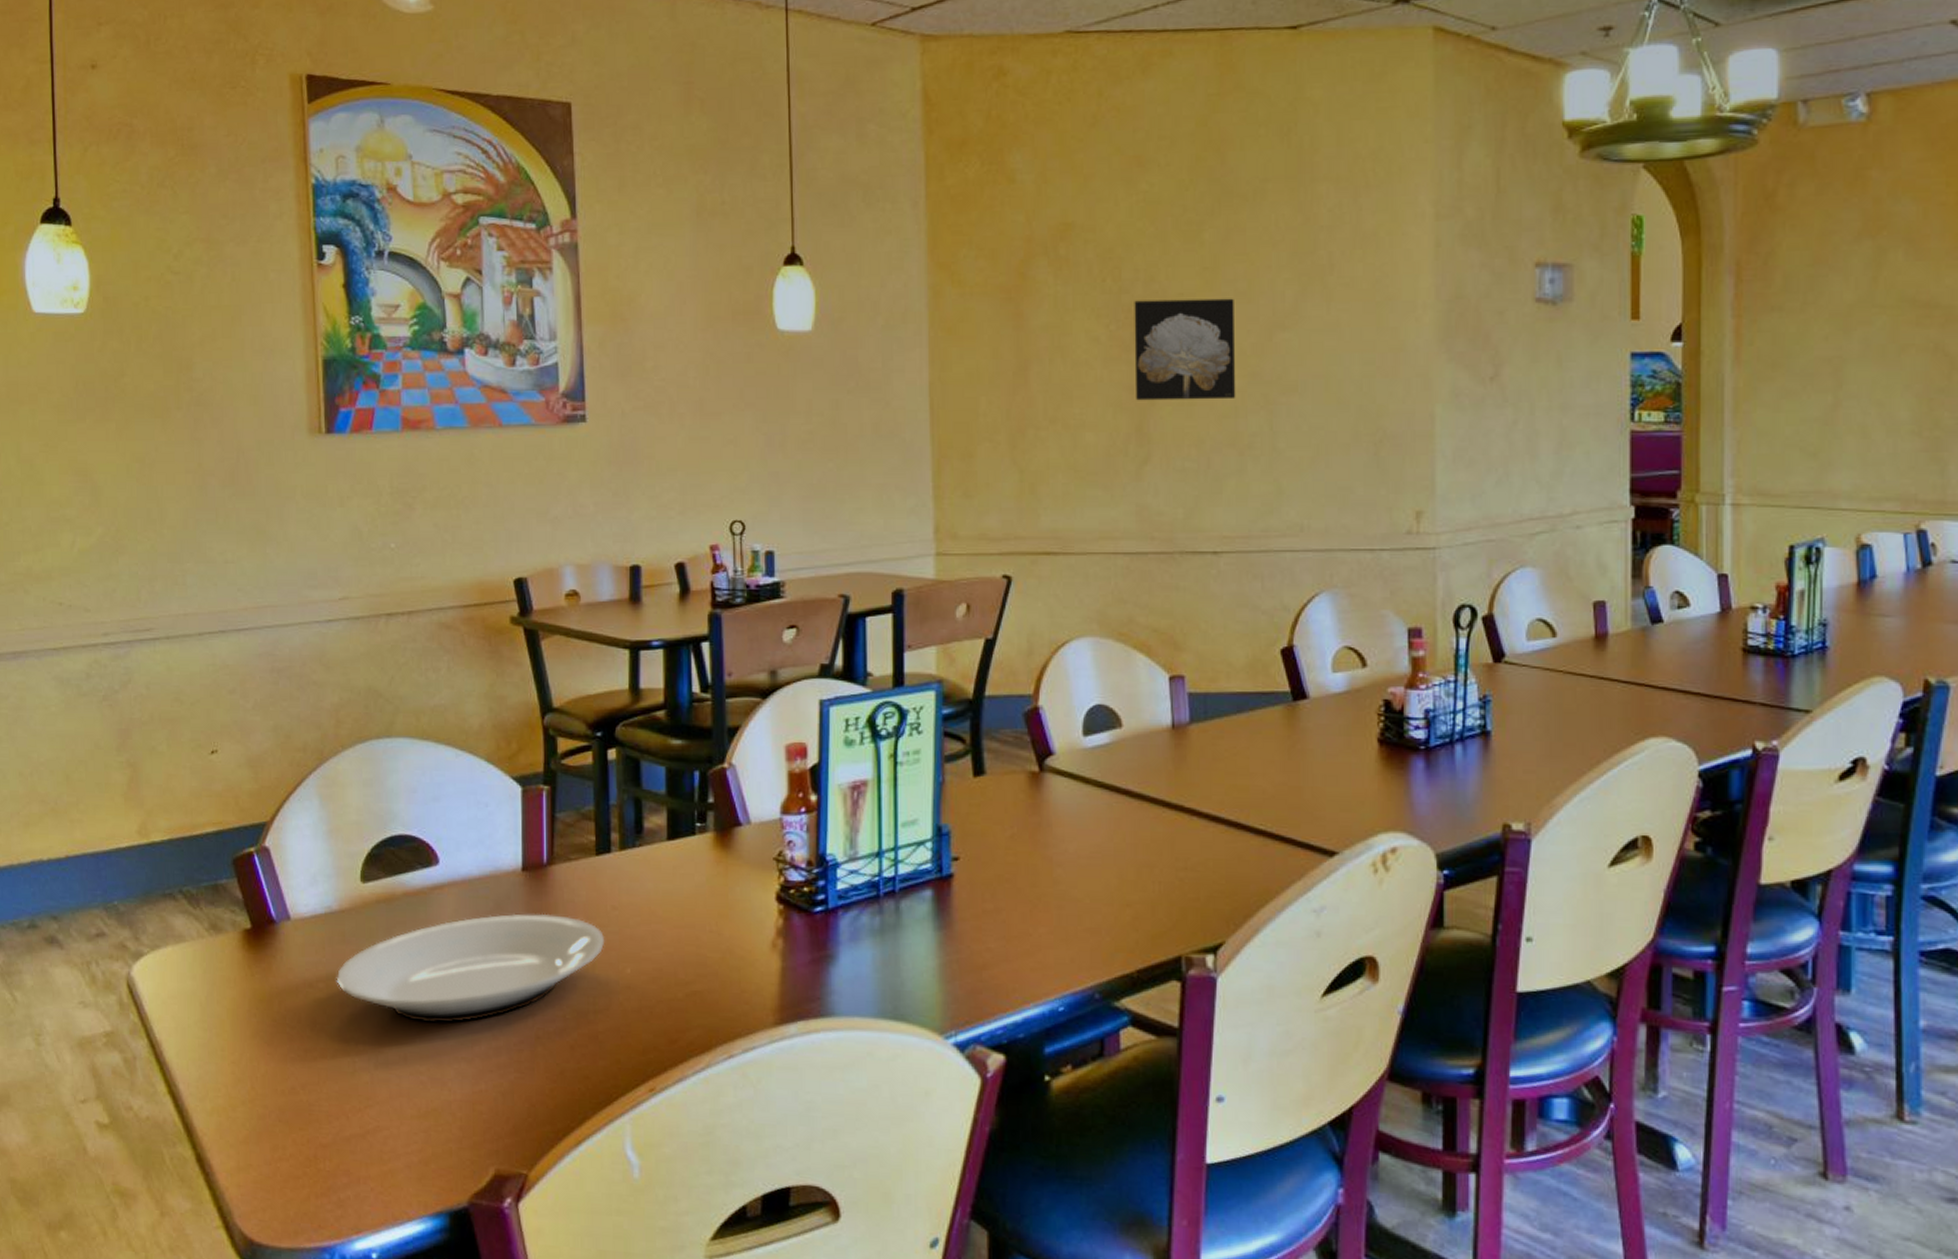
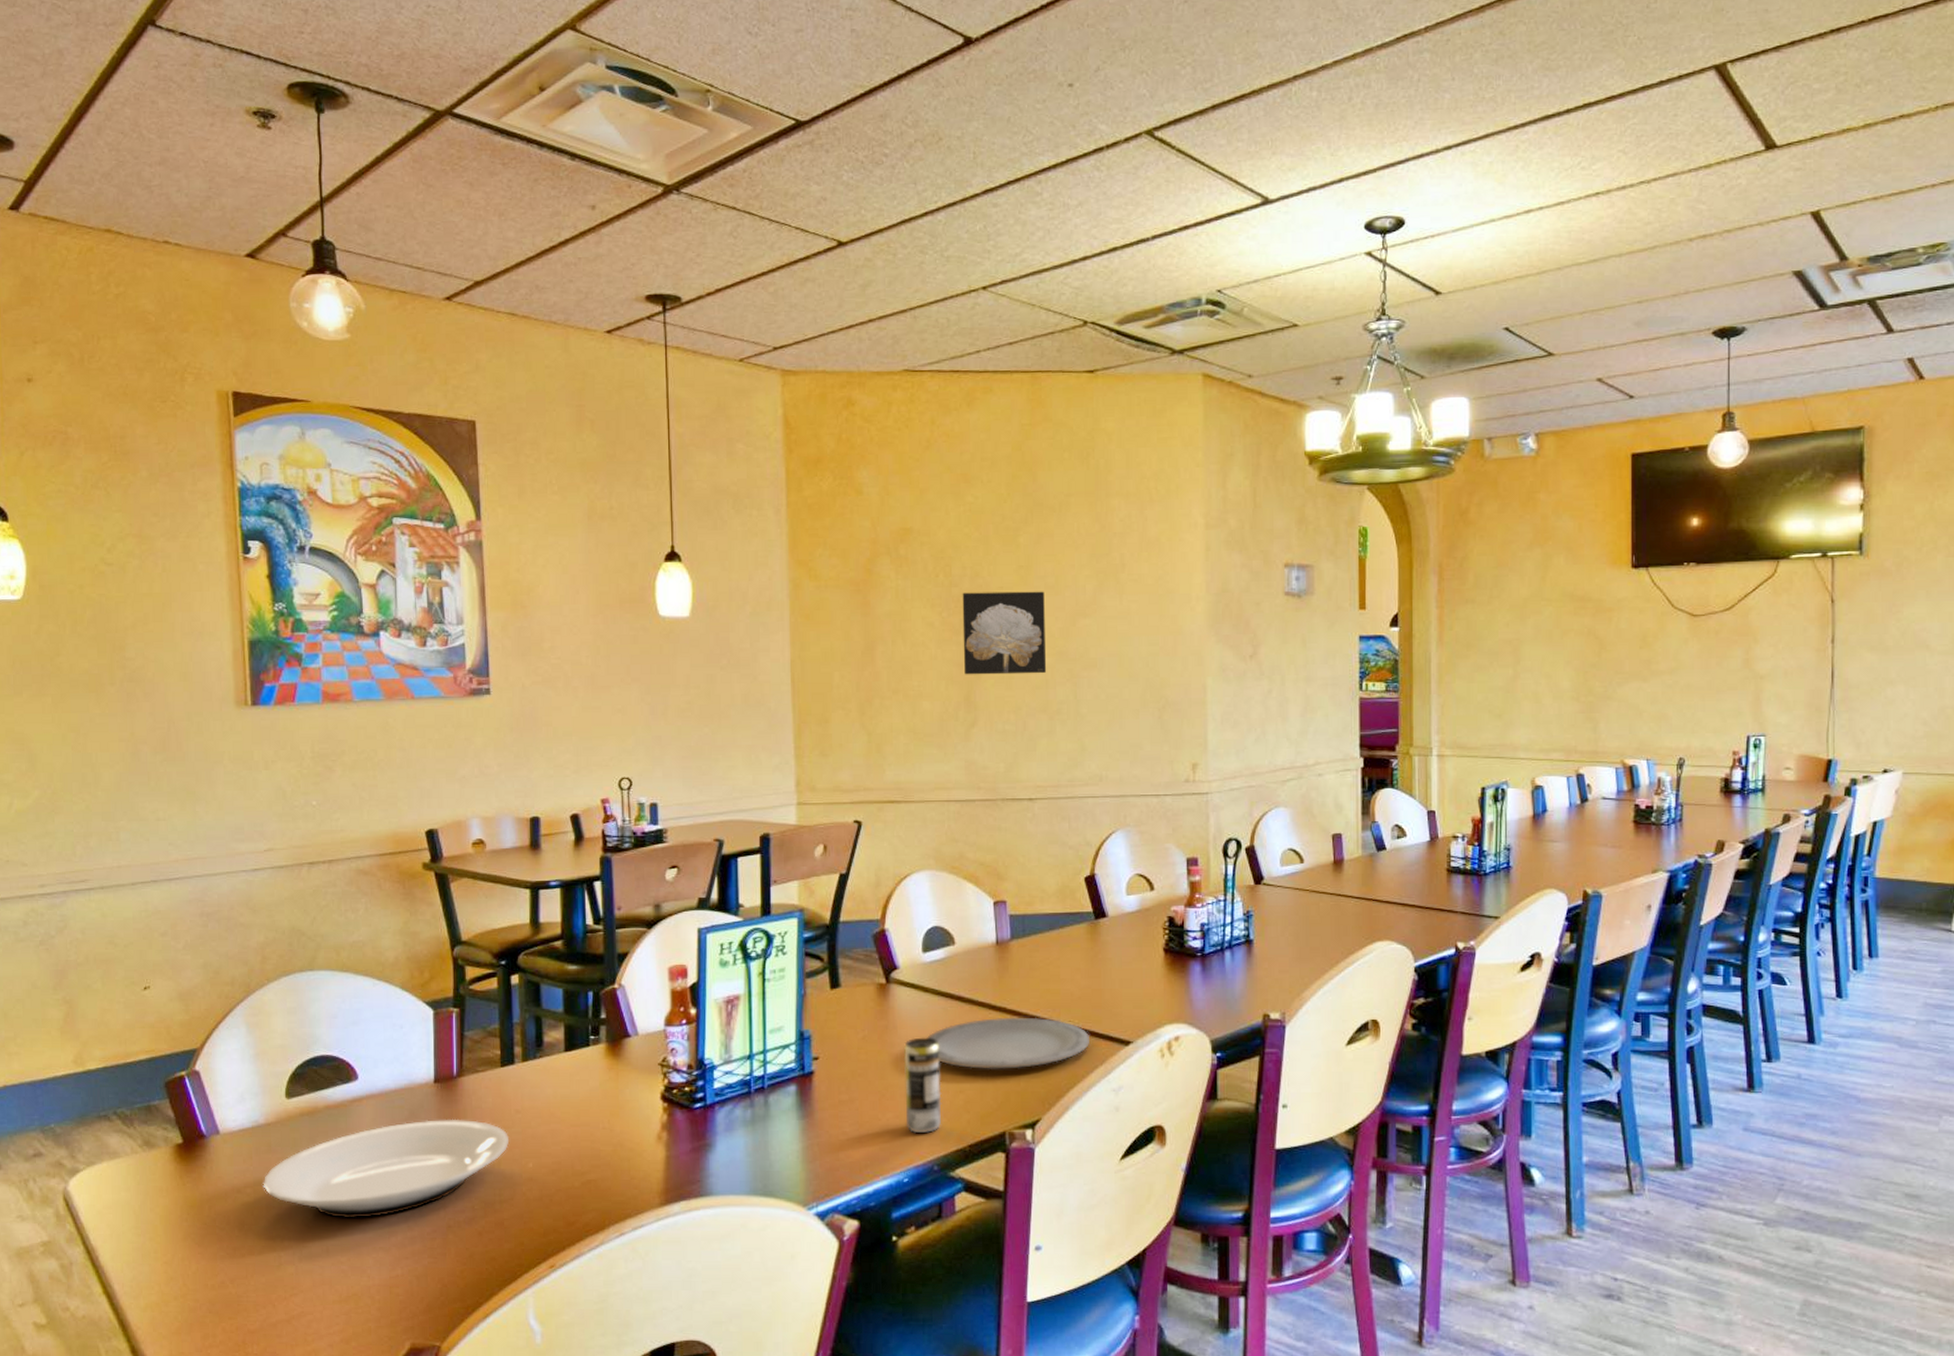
beverage can: none [1059,838,1105,953] -> present [903,1037,942,1133]
plate: none [1086,816,1286,880] -> present [926,1017,1091,1069]

